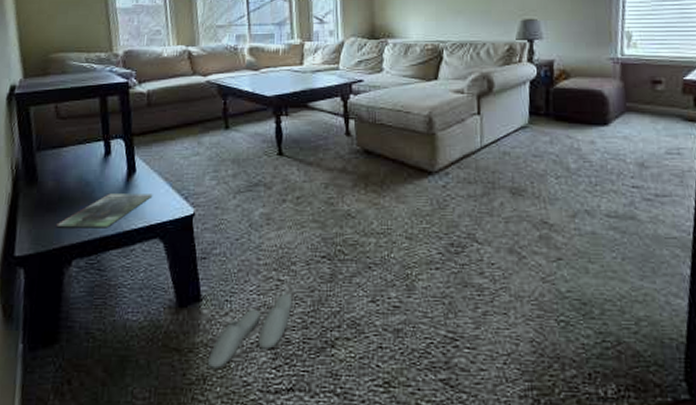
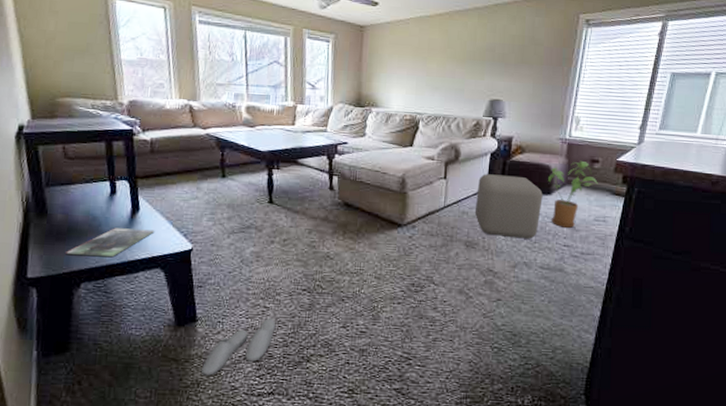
cube: none [518,106,599,181] -> present [474,174,543,239]
house plant: none [602,82,666,164] -> present [548,160,599,228]

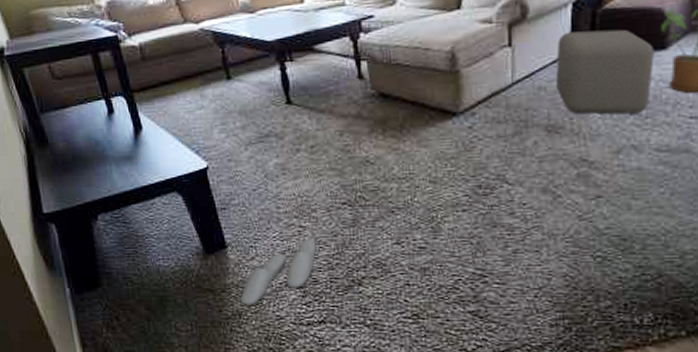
magazine: present [64,228,155,258] -> none [74,149,164,186]

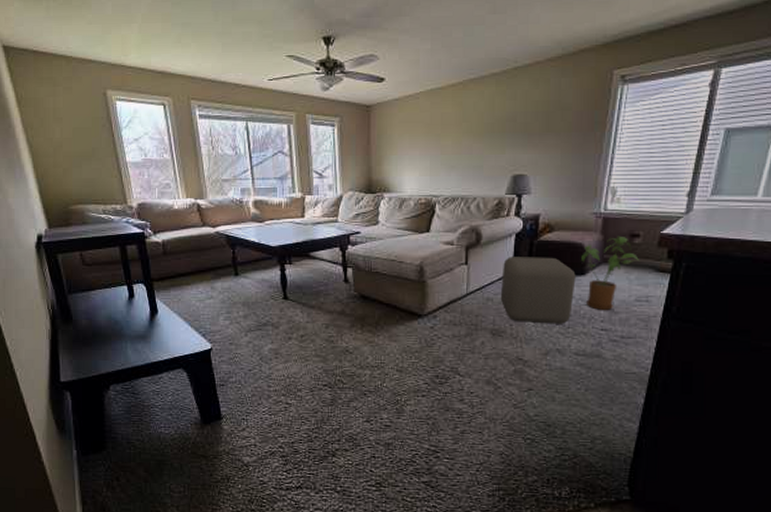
slippers: present [240,239,317,305] -> none [229,415,299,471]

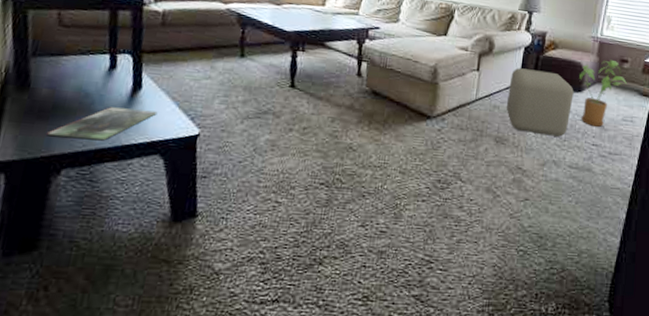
magazine: none [92,331,174,360] -> present [45,107,158,141]

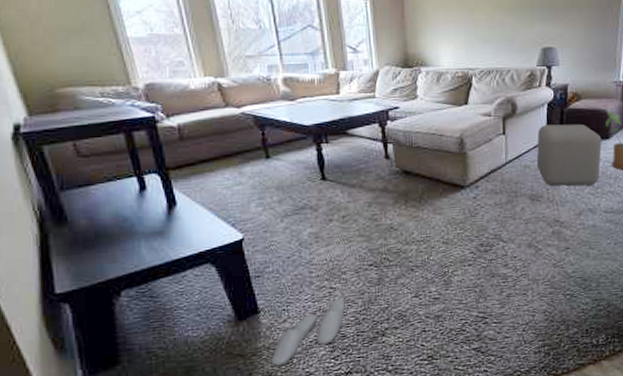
magazine: present [45,107,158,141] -> none [96,224,198,263]
slippers: none [196,215,288,280] -> present [270,299,346,366]

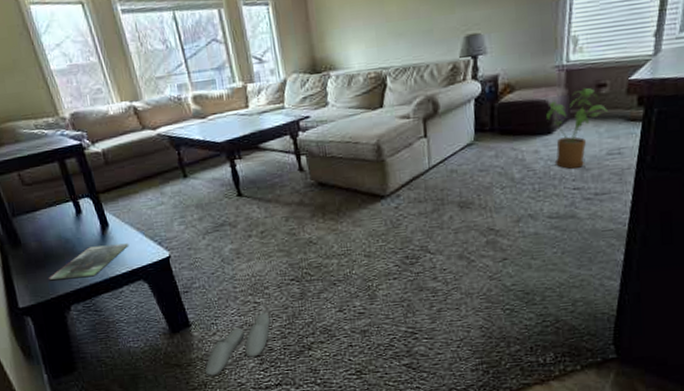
magazine: none [96,224,198,263] -> present [47,243,129,281]
cube: present [536,124,602,186] -> none [464,119,543,191]

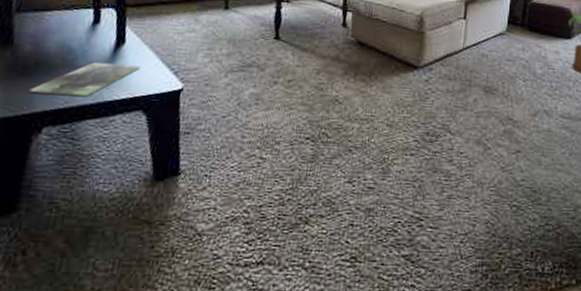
slippers: present [204,313,271,376] -> none [178,172,273,242]

